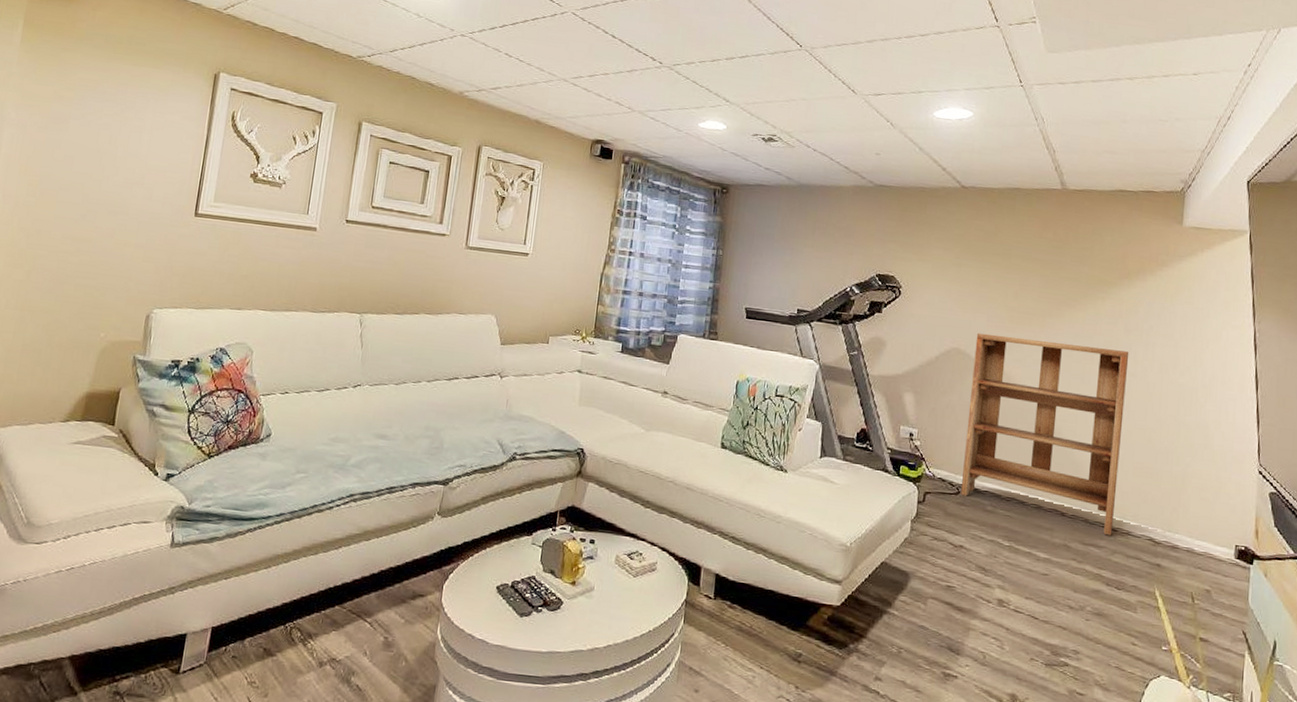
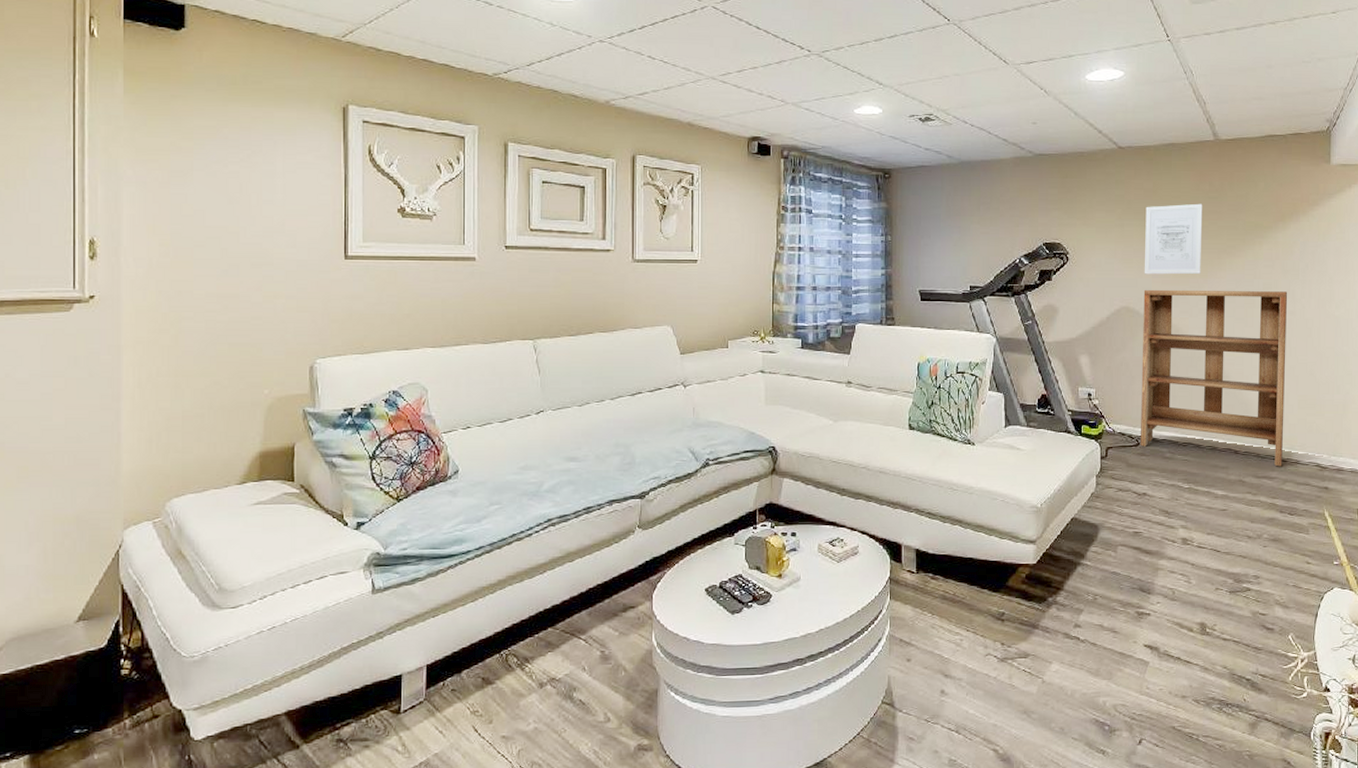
wall art: none [978,248,1045,323] -> present [1144,203,1203,275]

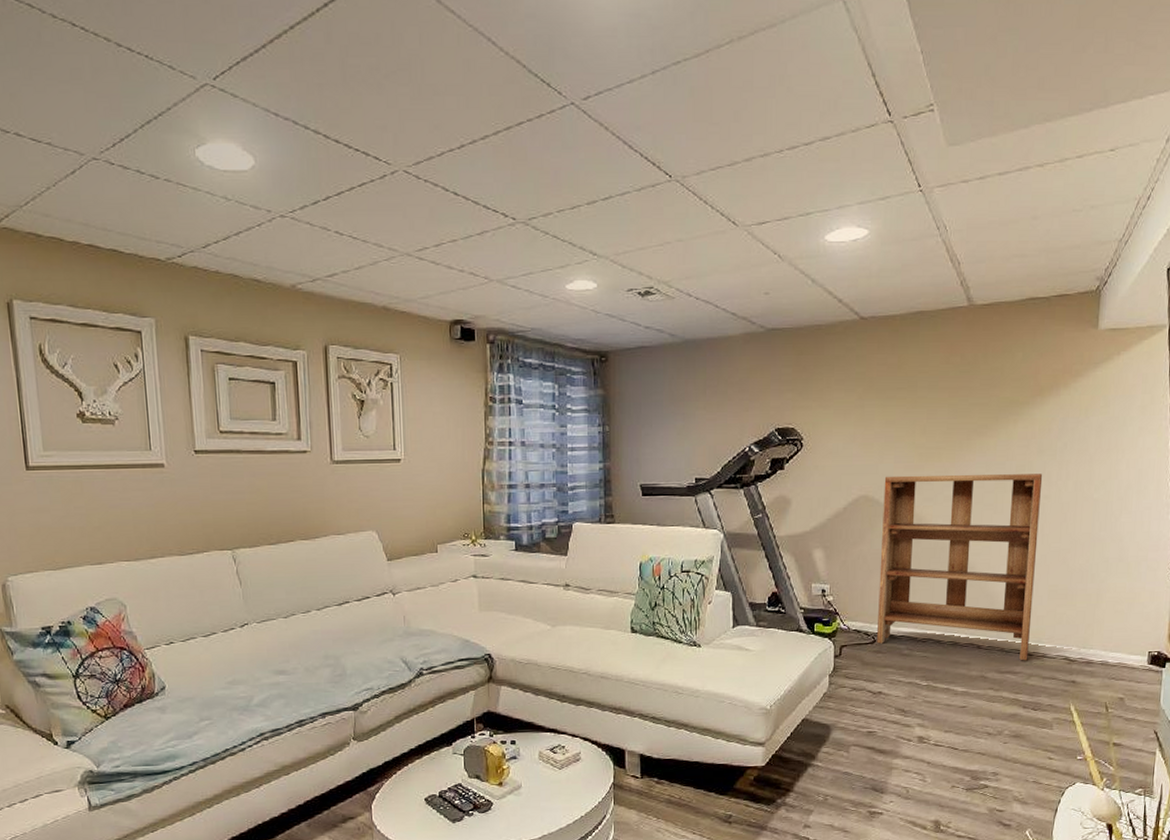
wall art: present [1144,203,1203,275] -> none [885,378,953,460]

